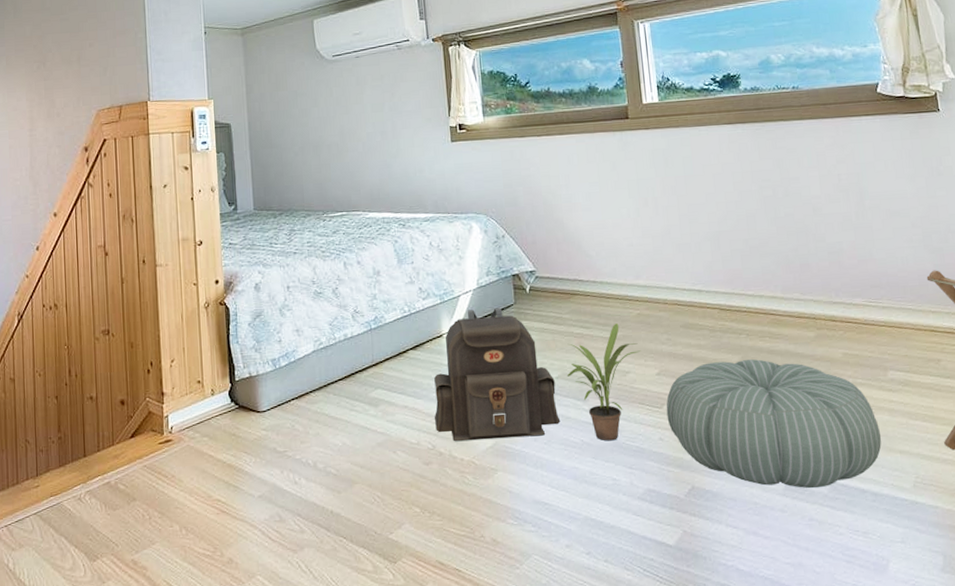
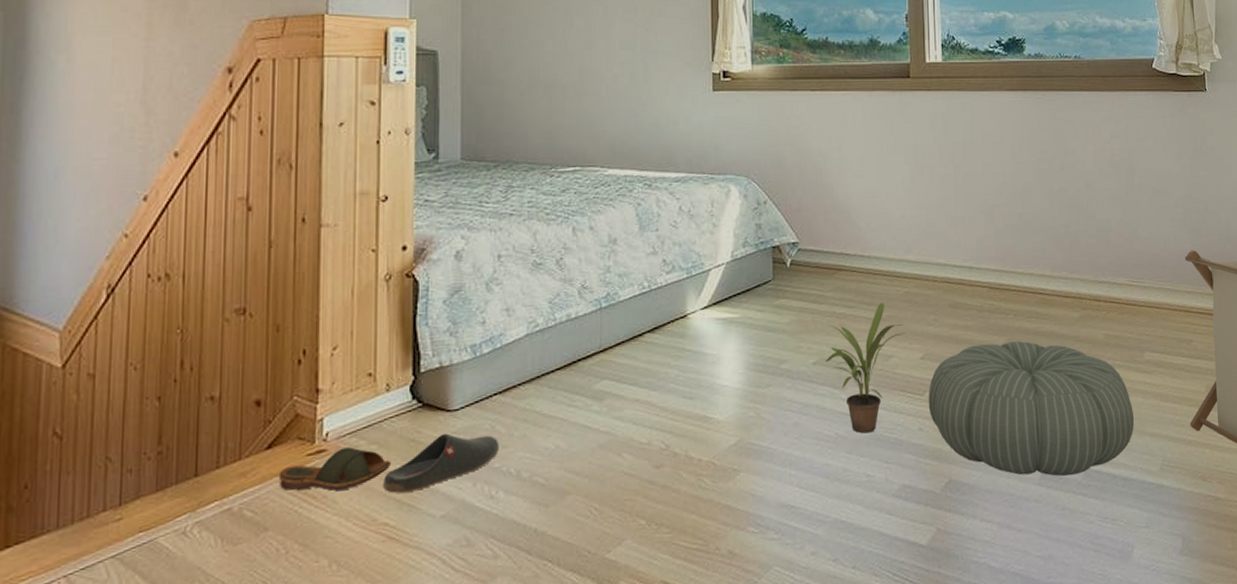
slipper: none [140,438,220,472] -> present [278,447,392,491]
slipper: none [213,430,299,477] -> present [382,433,500,494]
backpack: present [434,307,561,442] -> none [671,284,815,439]

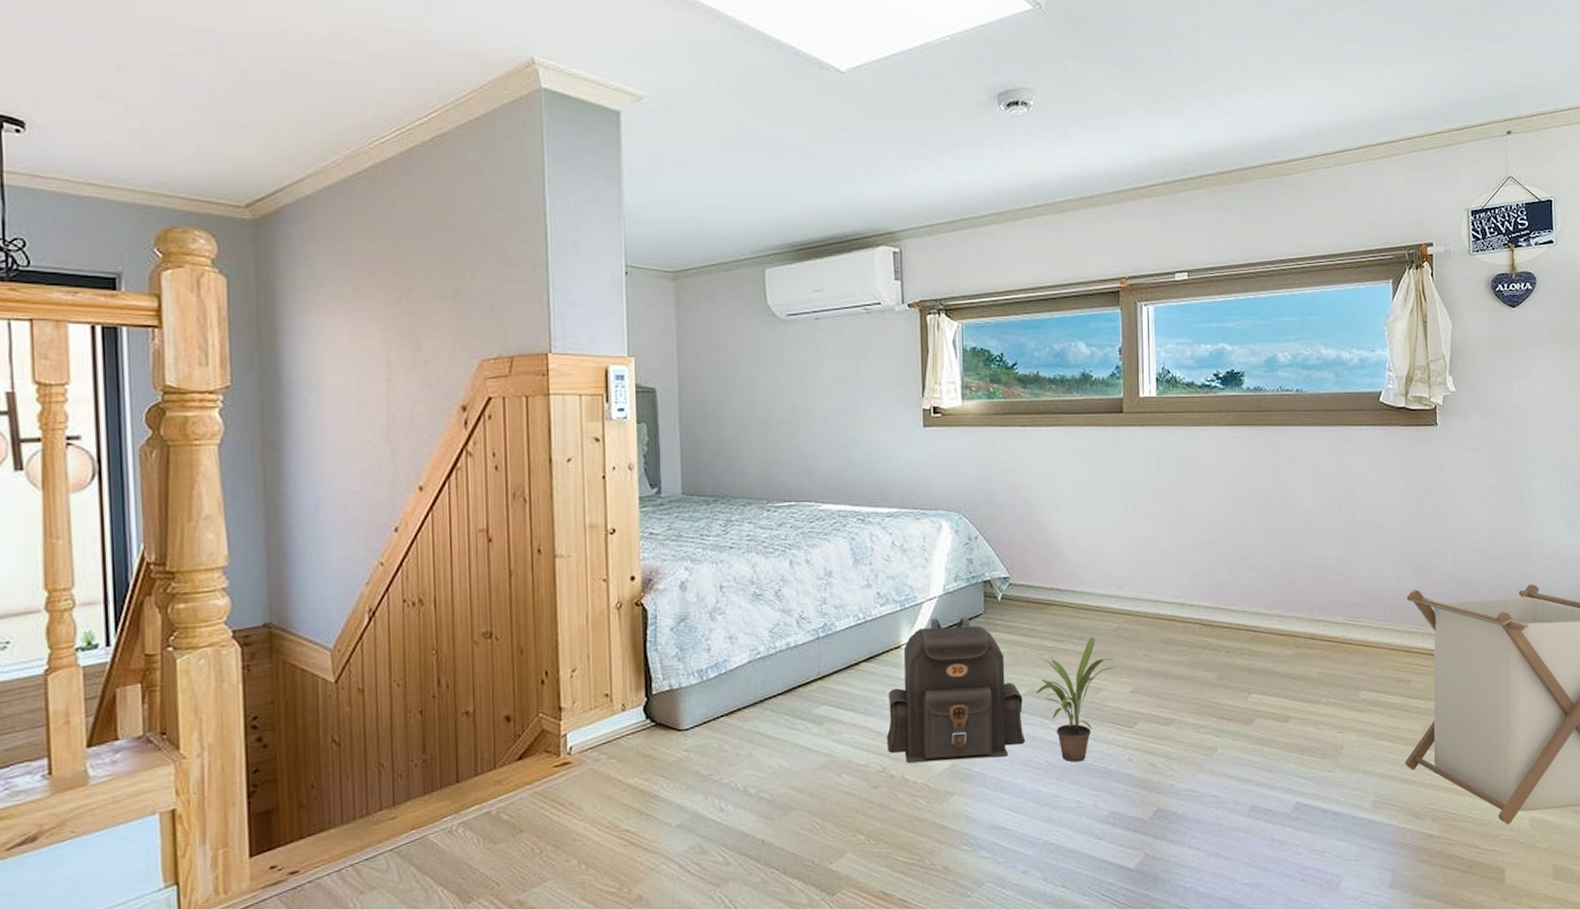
slipper: present [278,447,392,491] -> none [529,760,630,799]
slipper: present [382,433,500,494] -> none [622,750,728,804]
backpack: none [671,284,815,439] -> present [887,617,1026,763]
pouf: present [928,341,1134,477] -> none [1138,677,1347,809]

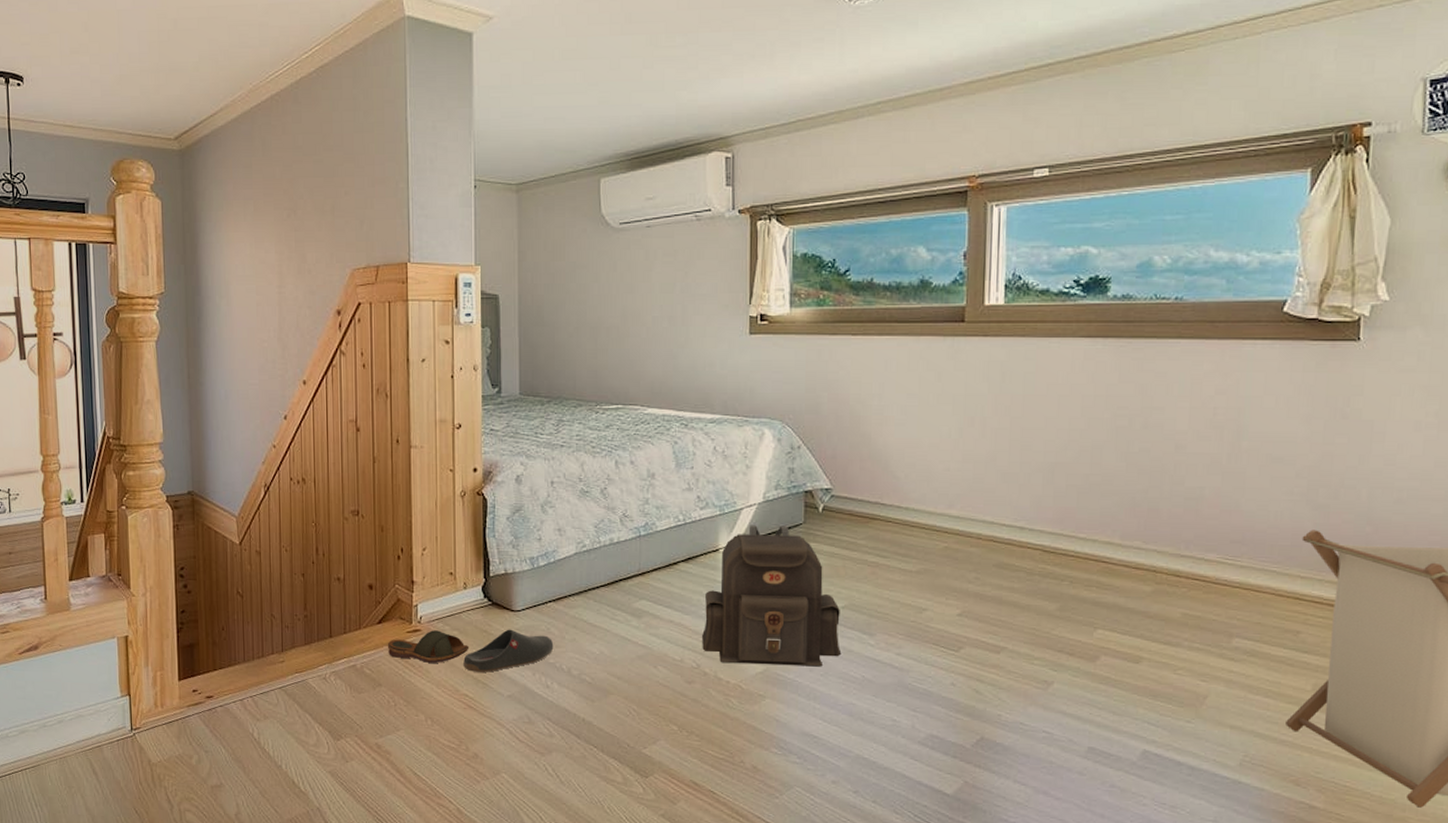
slipper: none [529,760,630,799] -> present [387,630,470,663]
slipper: none [622,750,728,804] -> present [462,629,554,673]
potted plant: present [1035,637,1116,762] -> none [854,555,943,680]

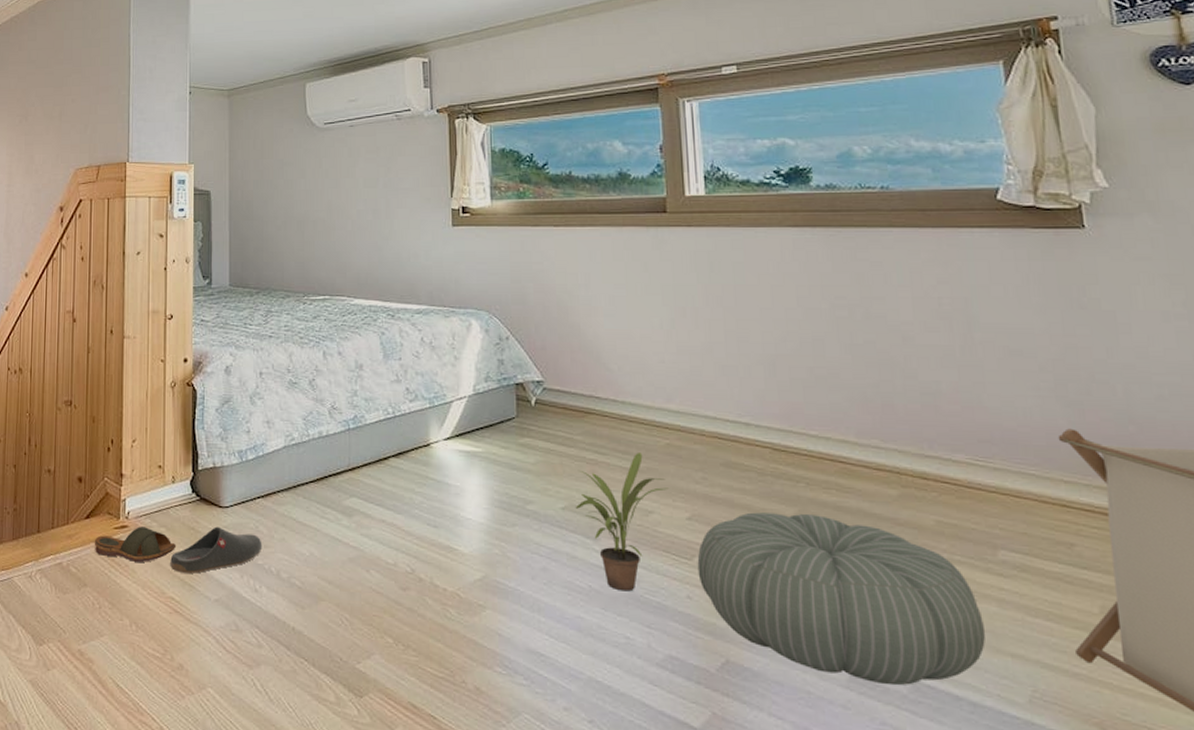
backpack: present [702,525,842,667] -> none [416,418,565,575]
potted plant: none [854,555,943,680] -> present [575,453,669,592]
pouf: none [963,608,1211,755] -> present [697,512,985,686]

